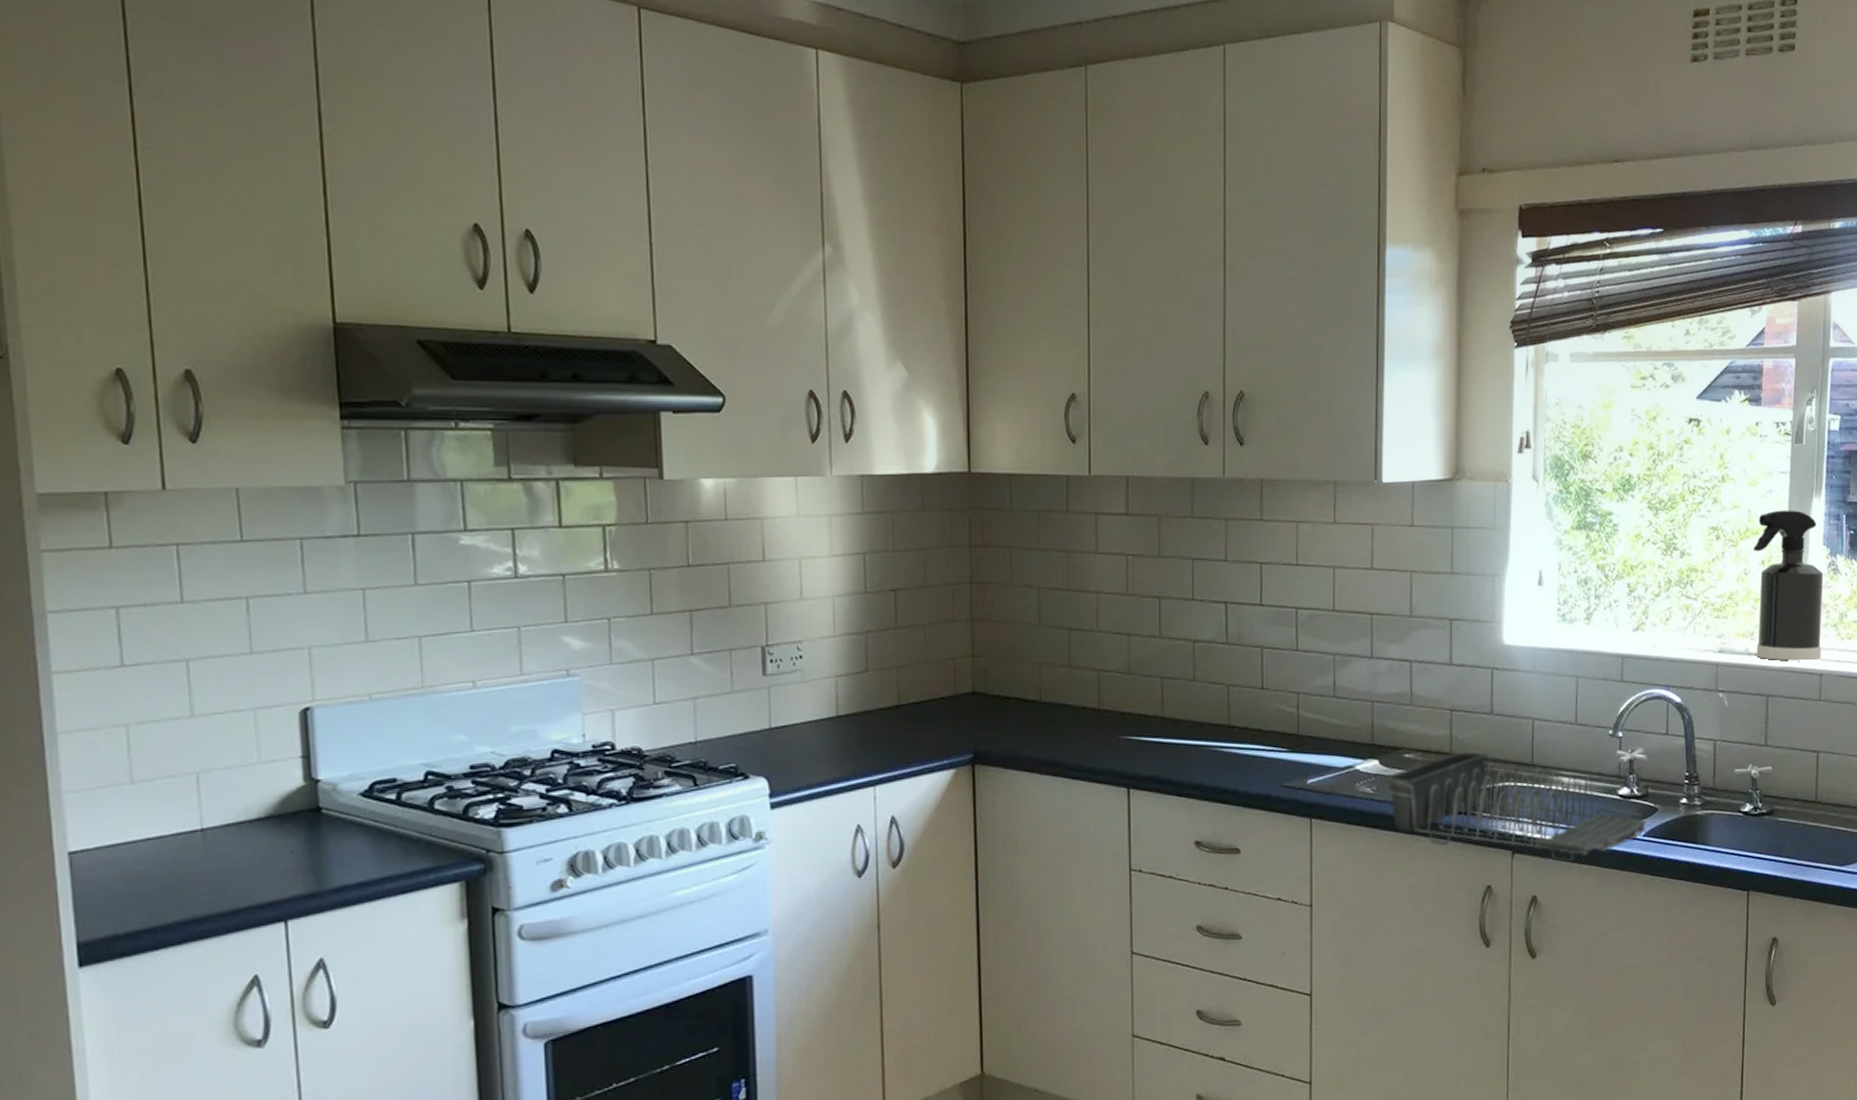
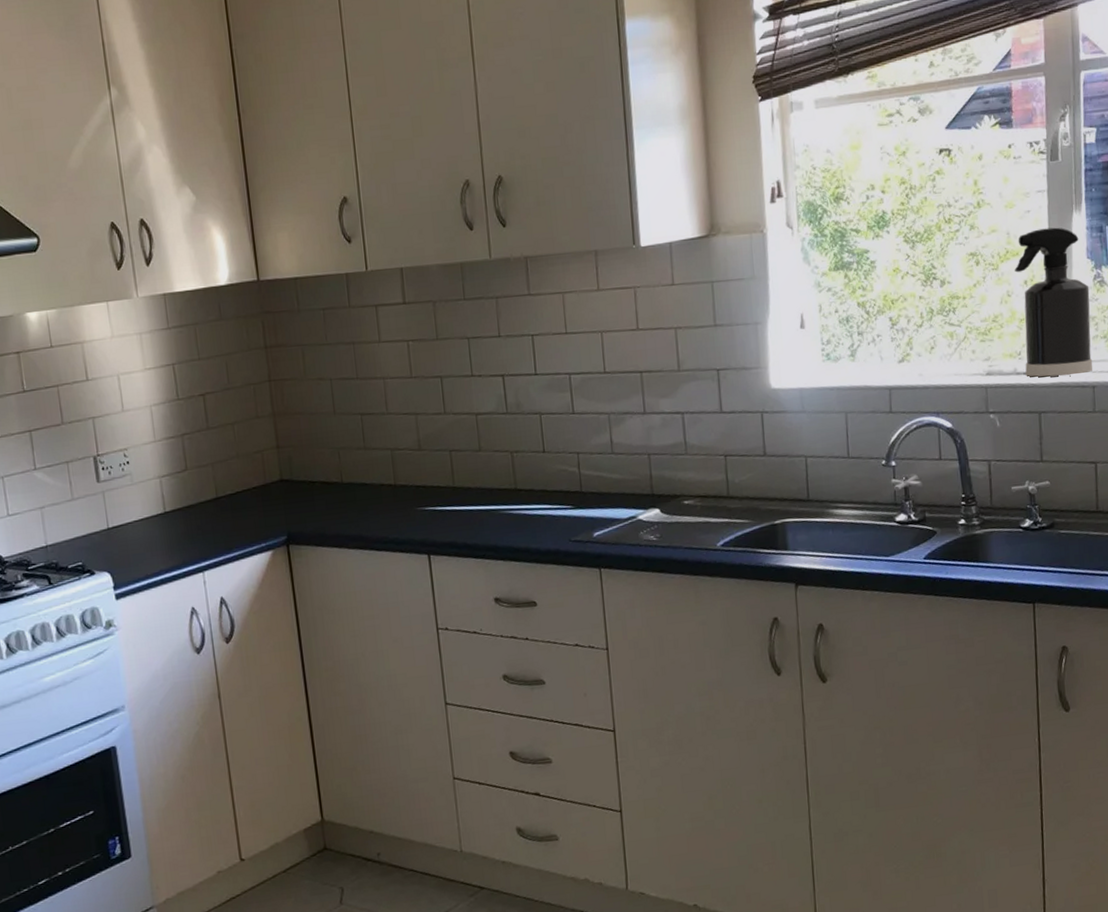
dish rack: present [1386,751,1647,863] -> none [668,492,927,590]

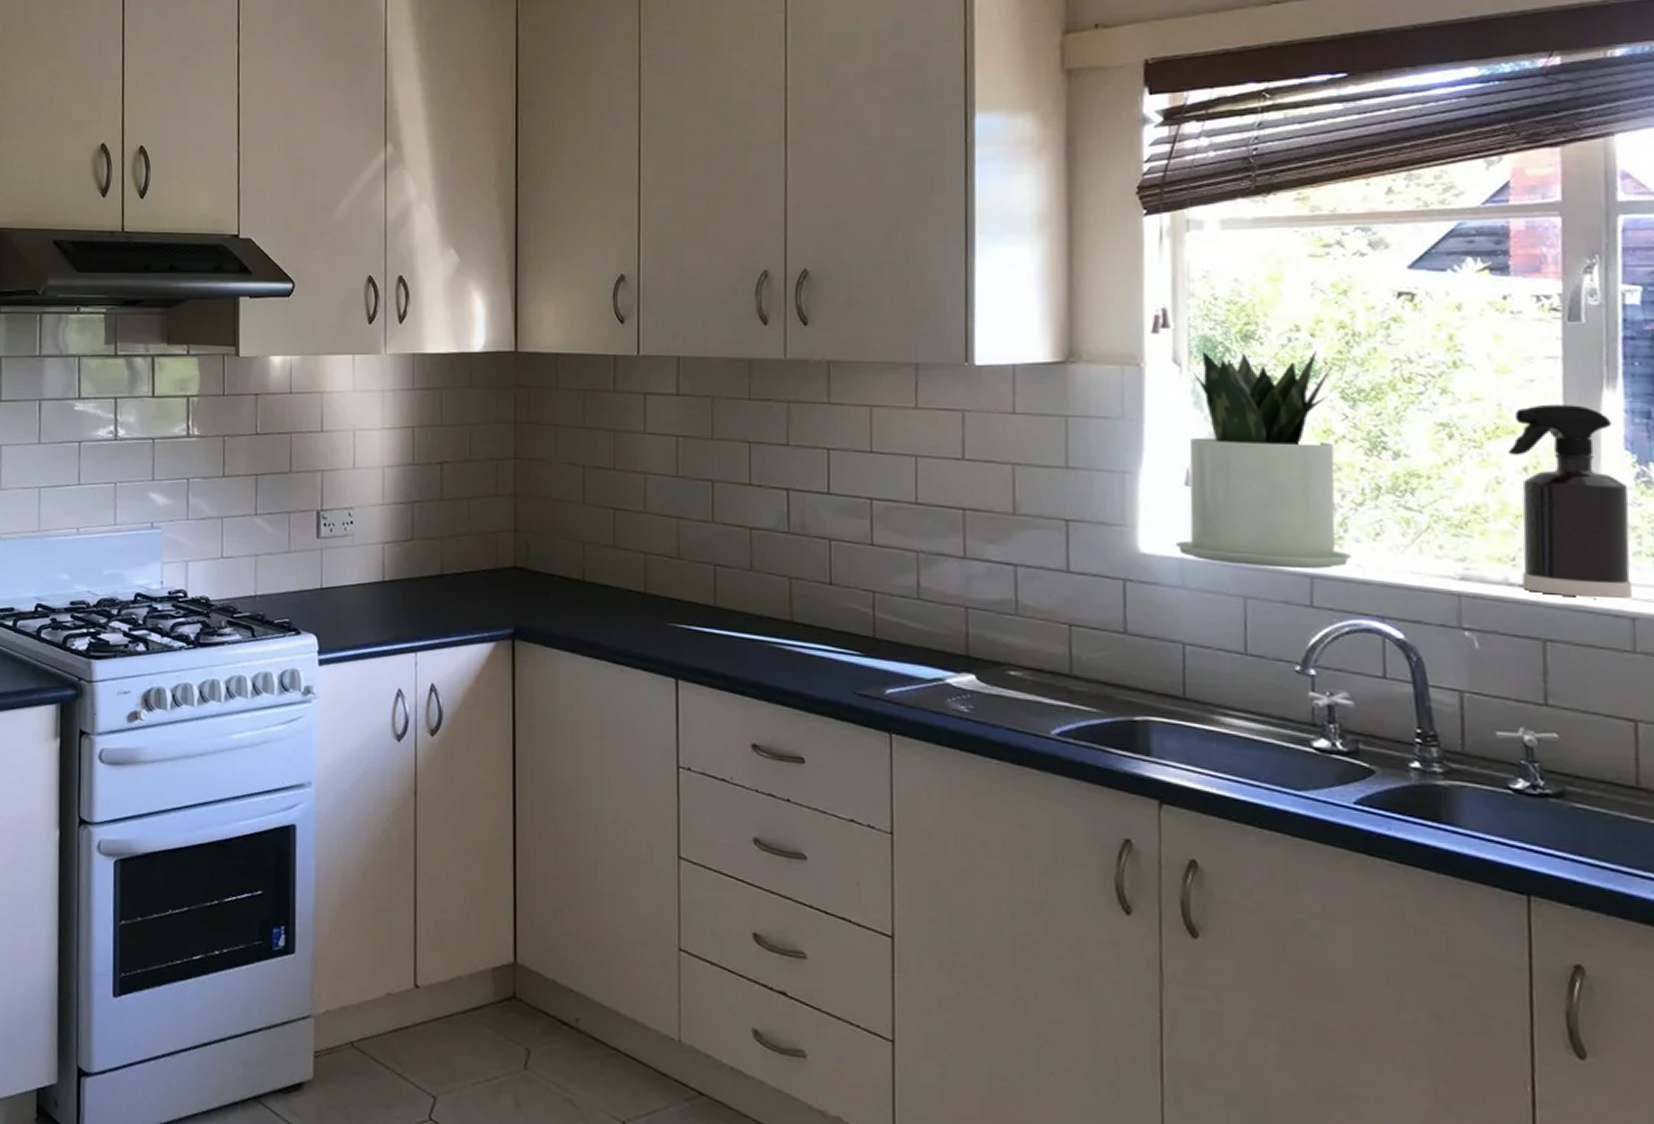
planter: none [796,204,916,388] -> present [1175,351,1352,569]

